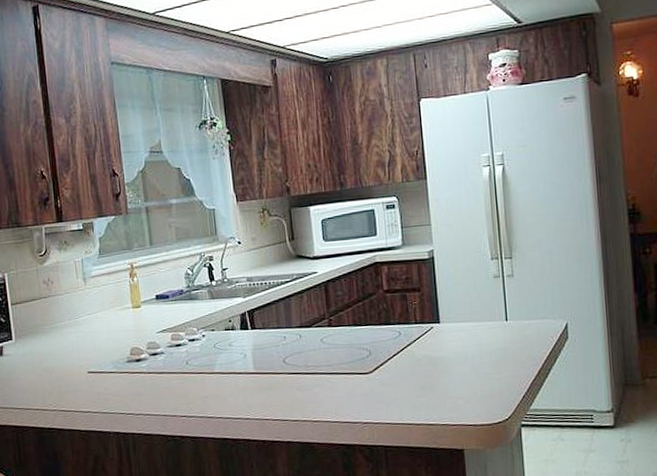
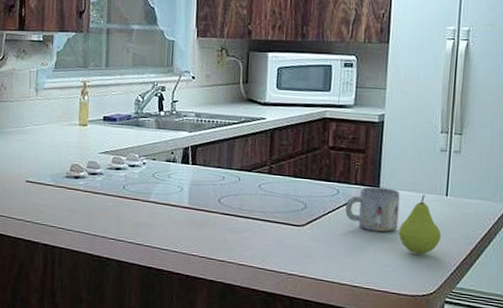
mug: none [409,322,464,367] -> present [345,187,400,232]
fruit: none [465,323,508,383] -> present [398,195,442,255]

